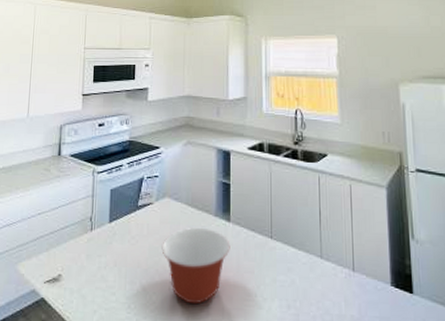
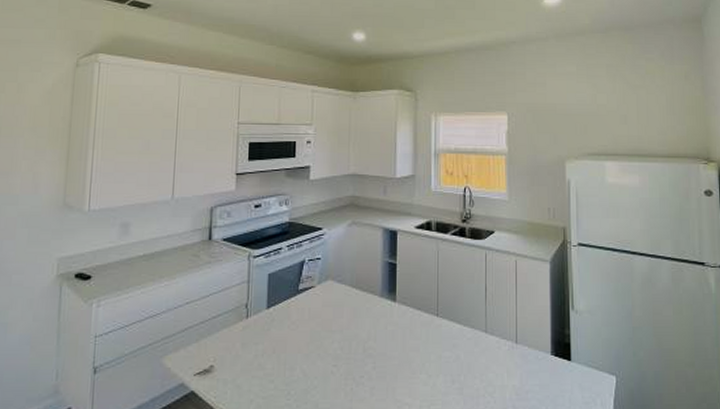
mixing bowl: present [161,228,230,305] -> none [324,310,396,386]

